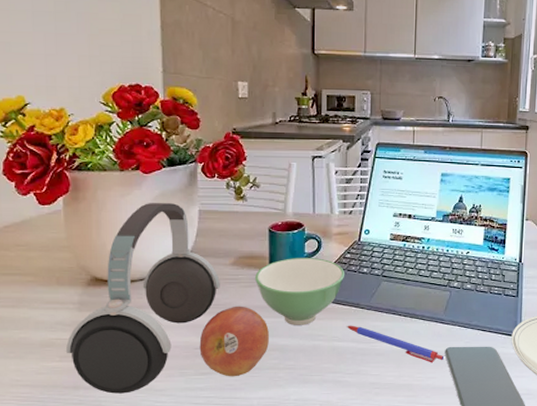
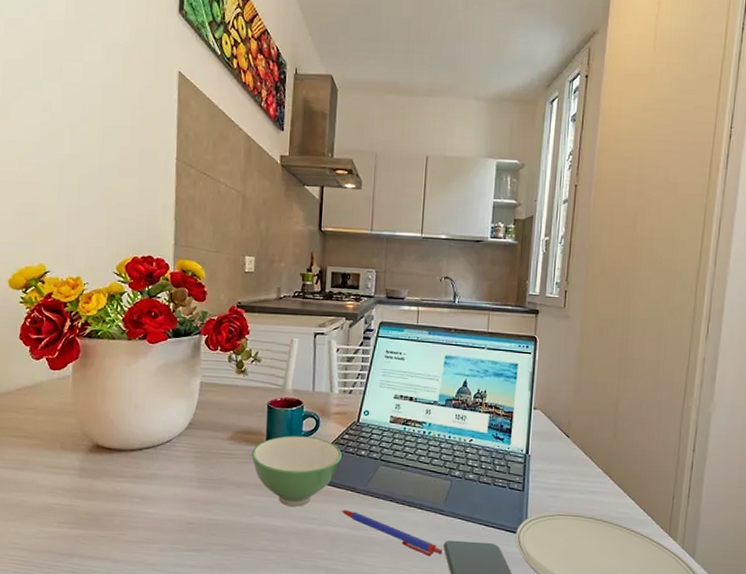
headphones: present [65,203,220,394] -> none [63,372,217,565]
fruit: present [199,306,269,377] -> none [192,482,262,556]

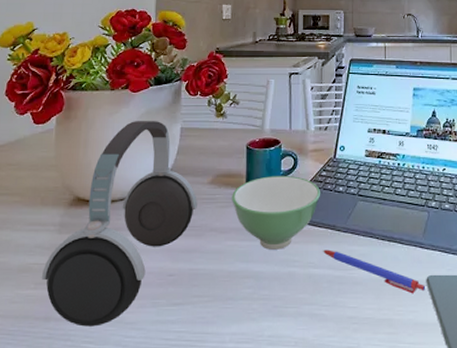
headphones: none [63,372,217,565] -> present [41,121,197,327]

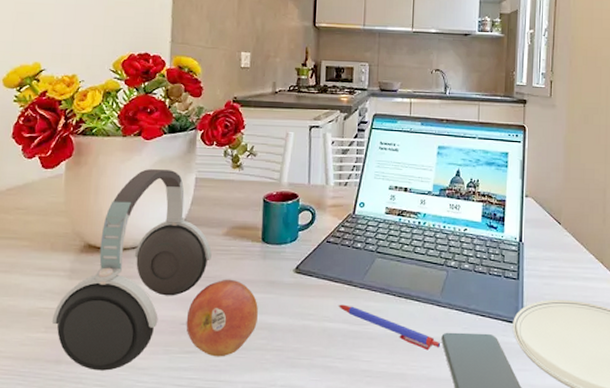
fruit: none [173,227,244,308] -> present [186,279,258,357]
bowl: present [231,176,321,250] -> none [246,230,339,303]

